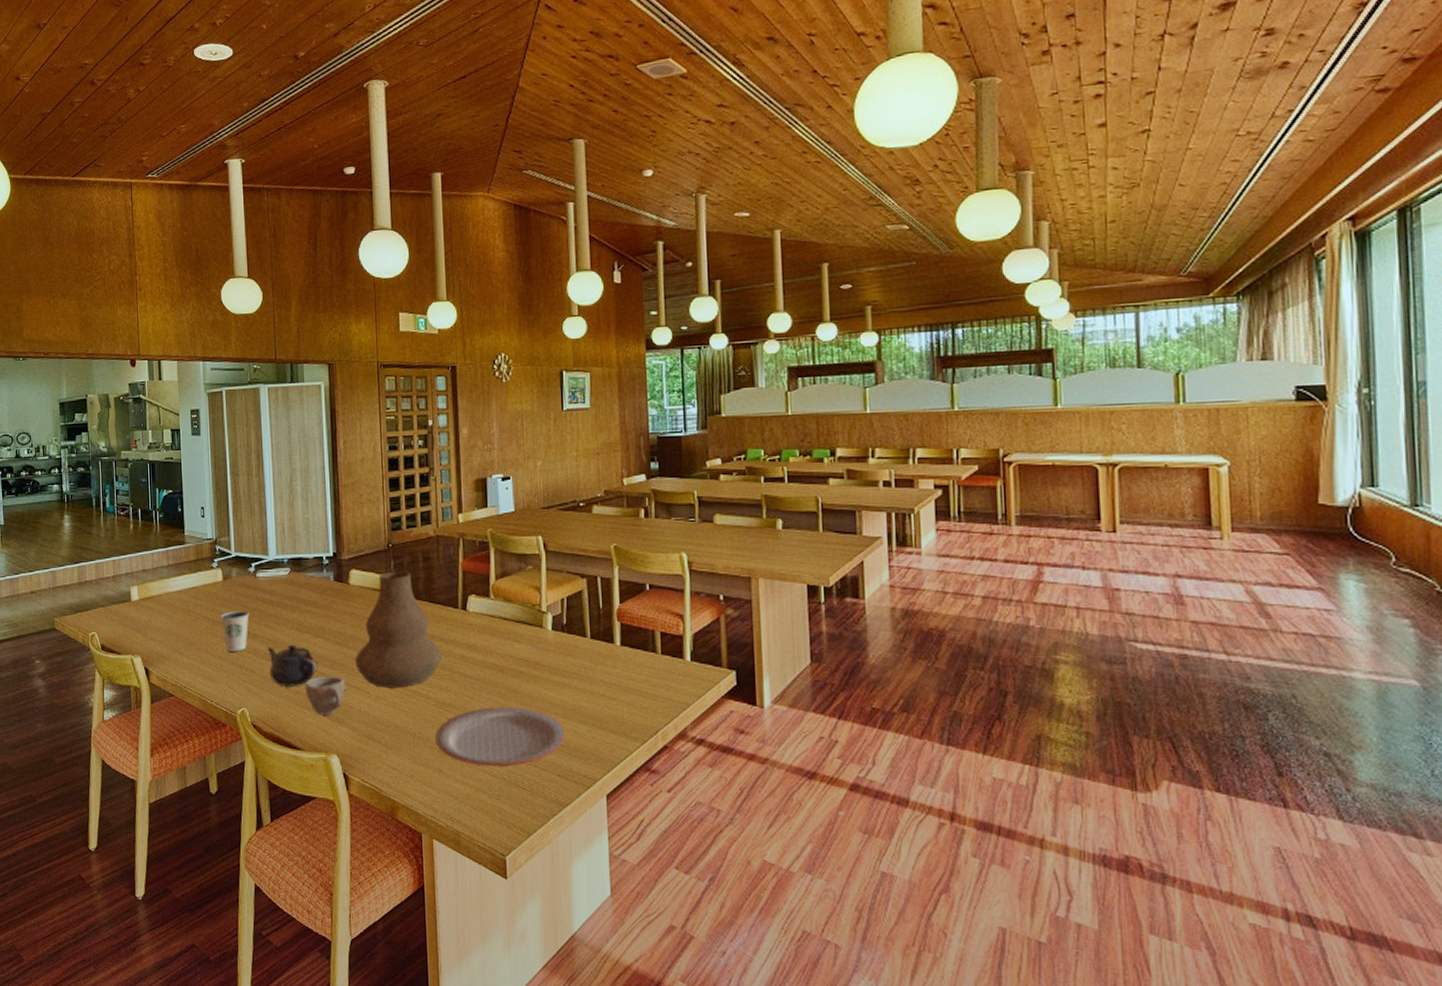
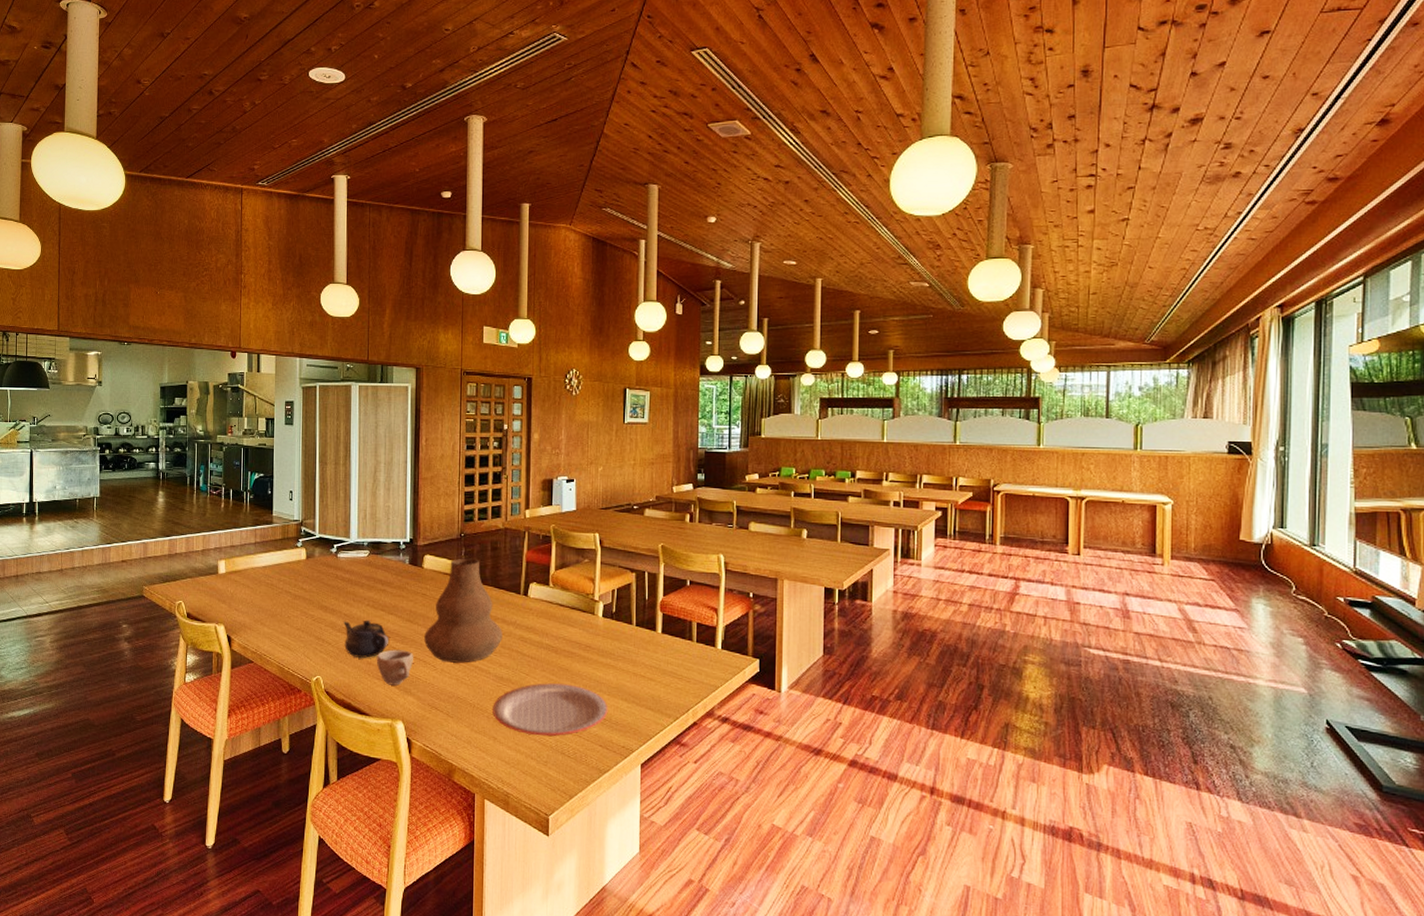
dixie cup: present [221,610,249,652] -> none [302,587,329,625]

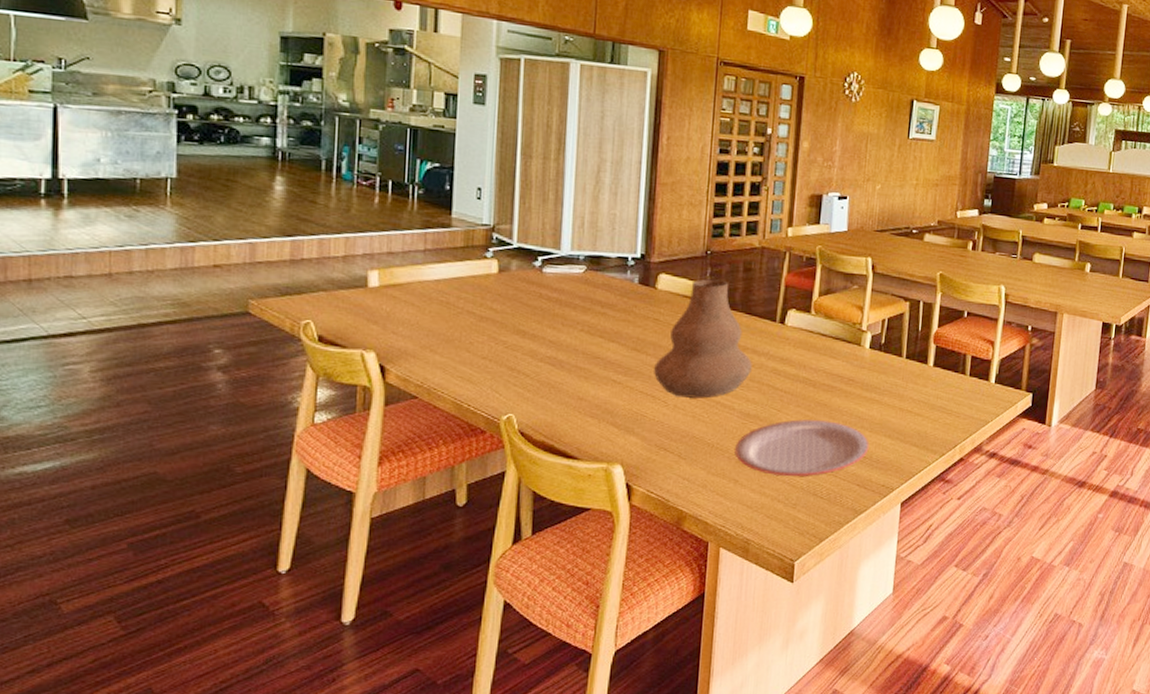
teapot: present [344,620,390,658] -> none [548,348,609,392]
cup: present [376,649,413,686] -> none [590,383,639,424]

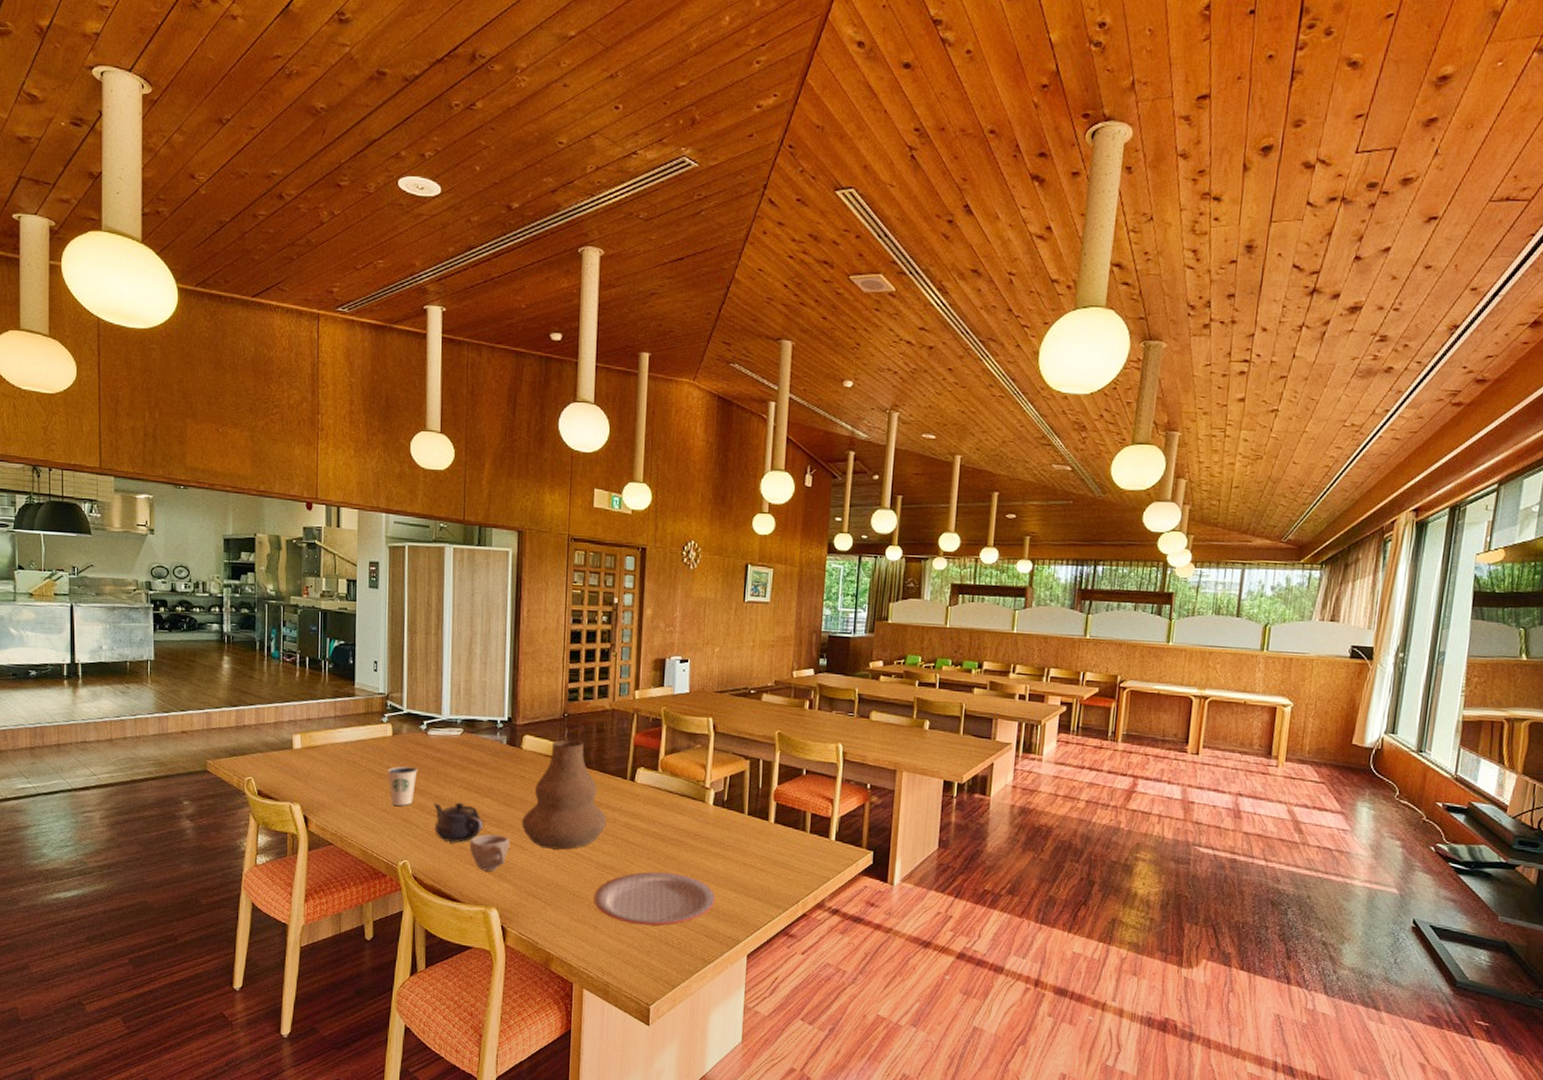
dixie cup: none [491,307,529,353] -> present [388,766,418,806]
teapot: none [548,348,609,392] -> present [434,802,484,842]
cup: none [590,383,639,424] -> present [469,834,510,872]

